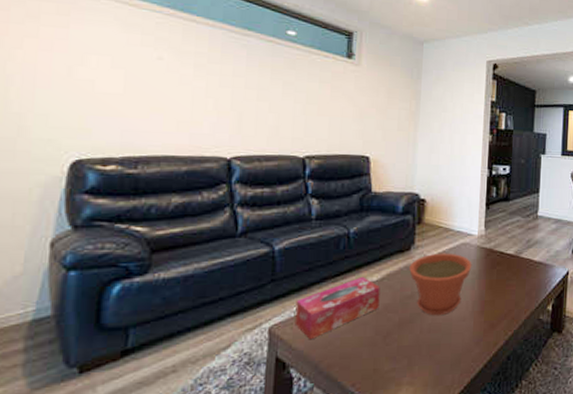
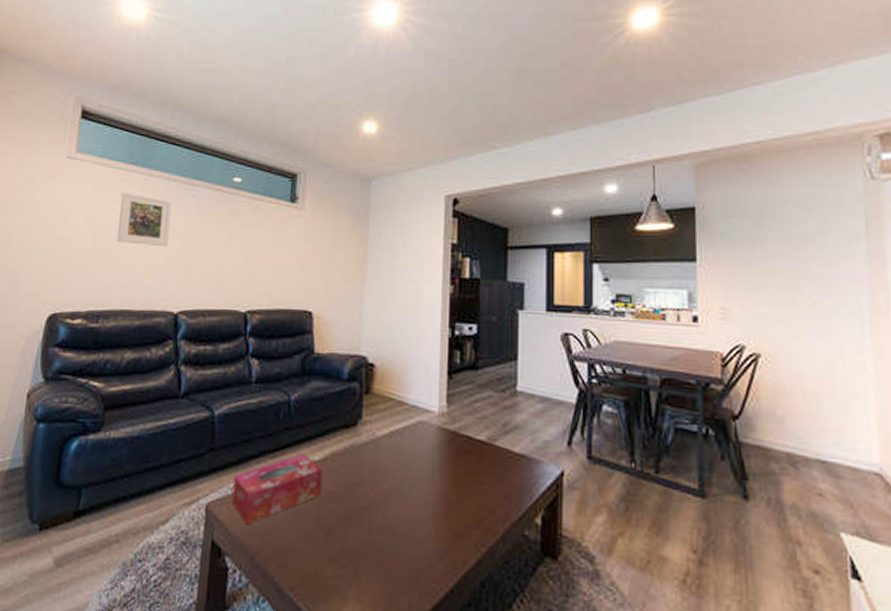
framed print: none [155,36,219,95] -> present [117,193,172,247]
plant pot: present [409,253,472,316] -> none [356,432,432,514]

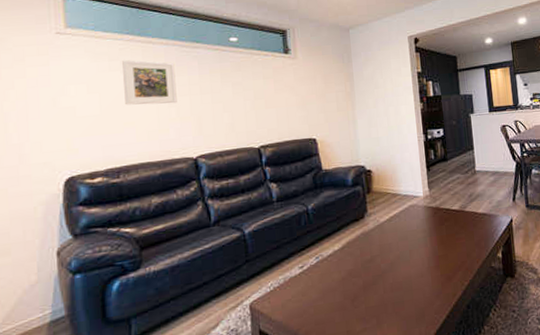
tissue box: present [231,454,323,525] -> none [270,247,344,311]

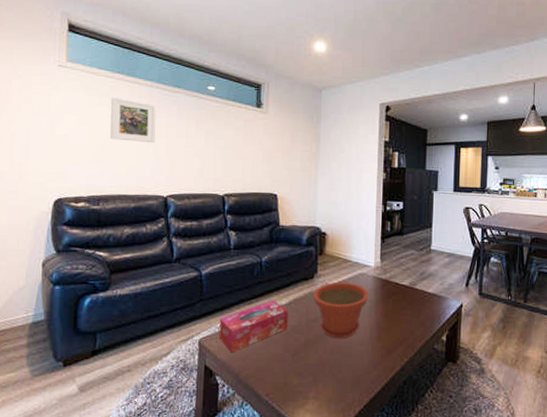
tissue box: none [270,247,344,311] -> present [219,300,288,353]
plant pot: none [365,216,422,276] -> present [313,282,369,339]

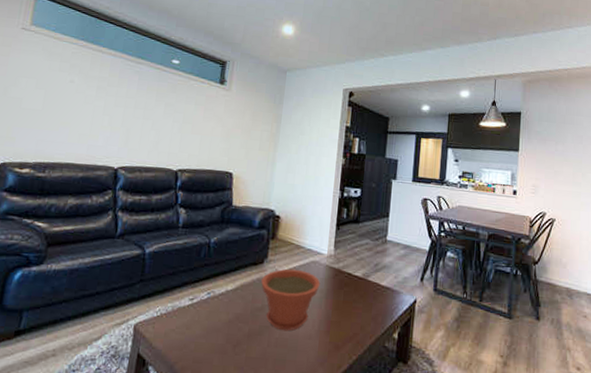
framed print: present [110,97,156,143] -> none [66,64,117,113]
tissue box: present [219,300,288,353] -> none [156,285,234,341]

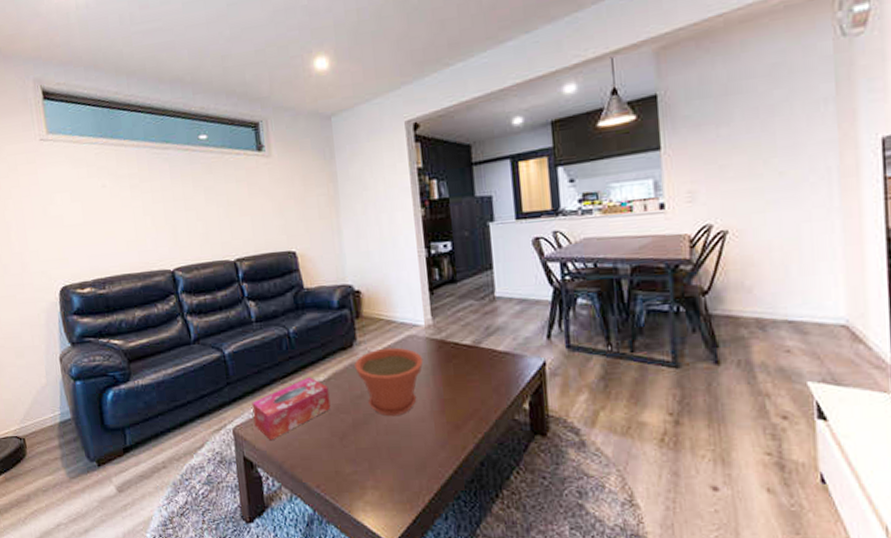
tissue box: none [156,285,234,341] -> present [252,377,331,441]

